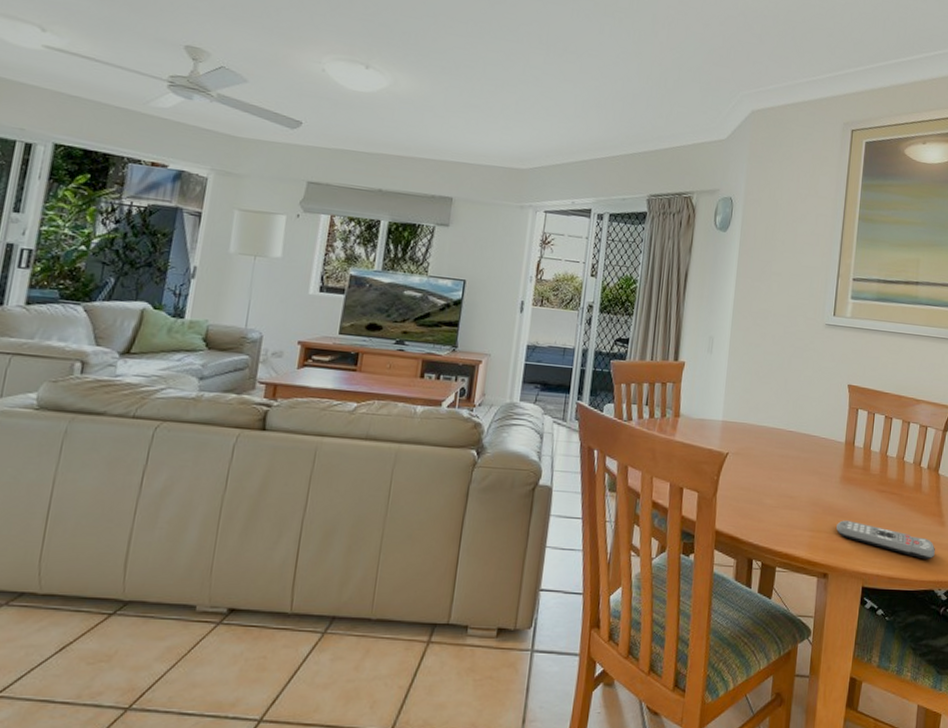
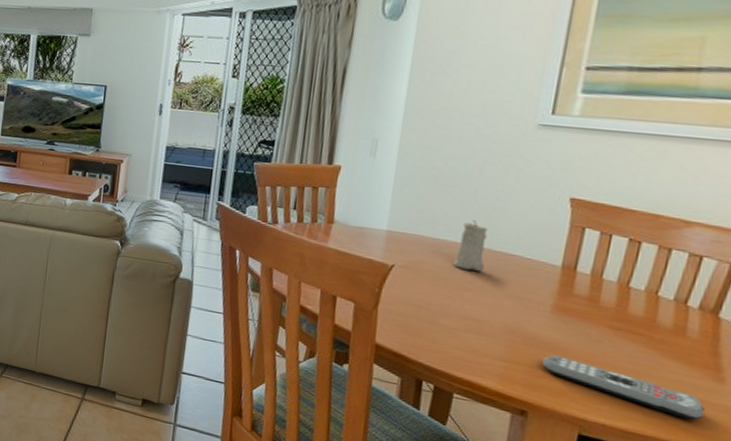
candle: none [771,407,795,452] -> present [452,220,488,272]

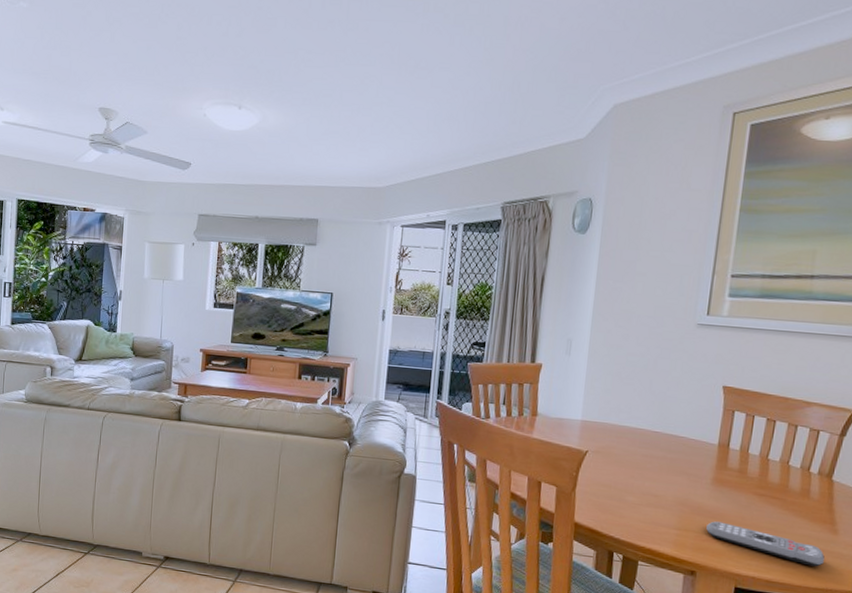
candle: present [452,220,488,272] -> none [634,408,661,452]

